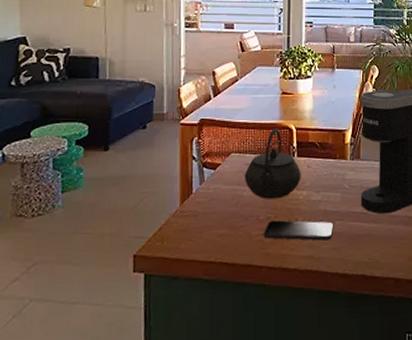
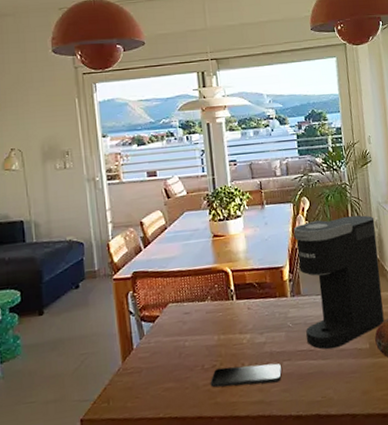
kettle: present [244,127,301,199] -> none [184,272,243,347]

